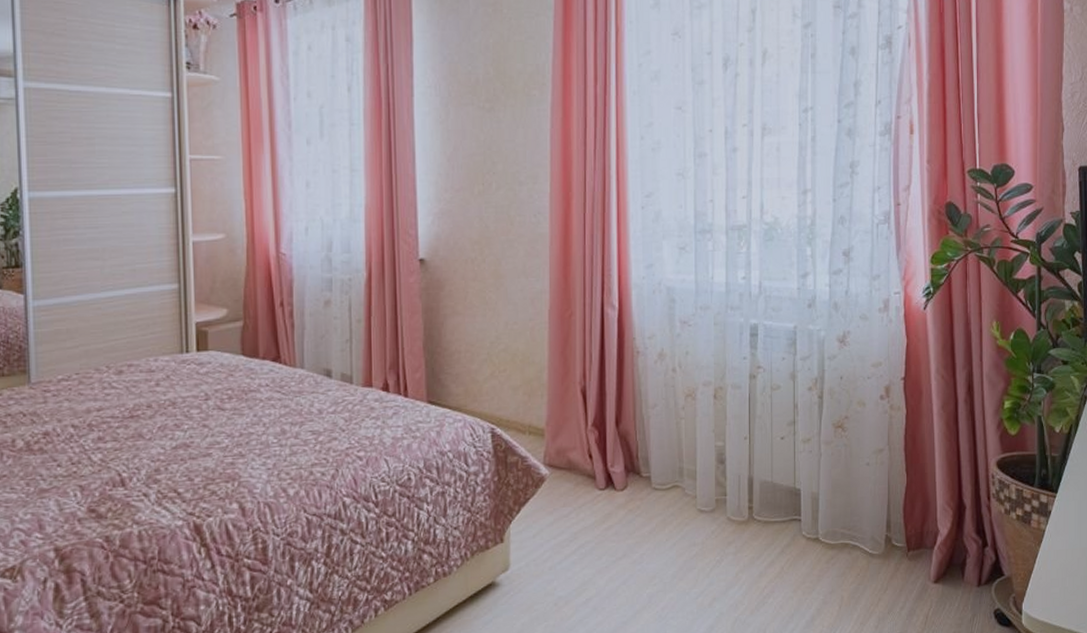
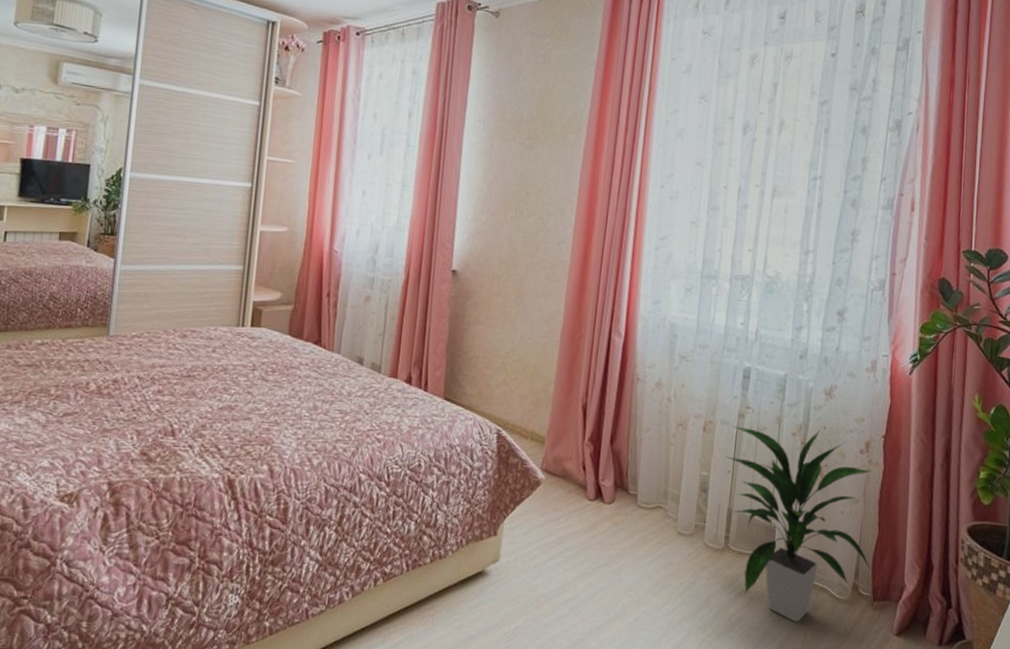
indoor plant: none [742,380,904,586] -> present [727,426,872,623]

